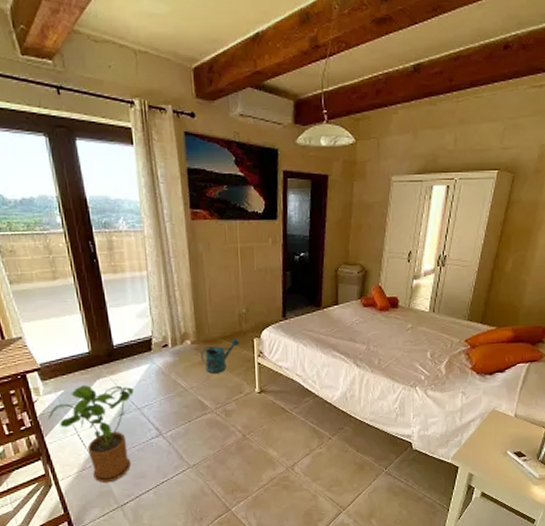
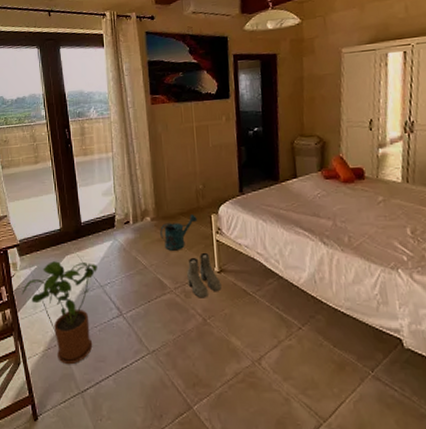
boots: none [228,374,261,417] -> present [187,252,222,298]

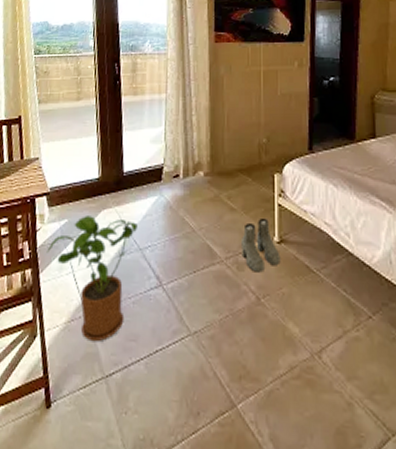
watering can: present [160,215,197,251] -> none [214,172,257,213]

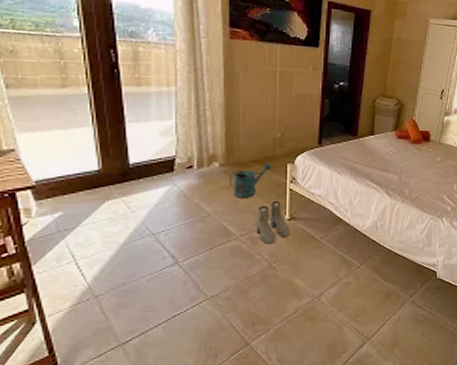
house plant: present [46,216,138,342] -> none [38,207,149,319]
watering can: none [214,172,257,213] -> present [229,163,271,198]

